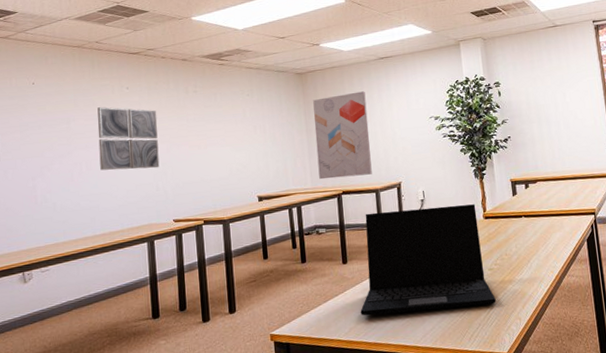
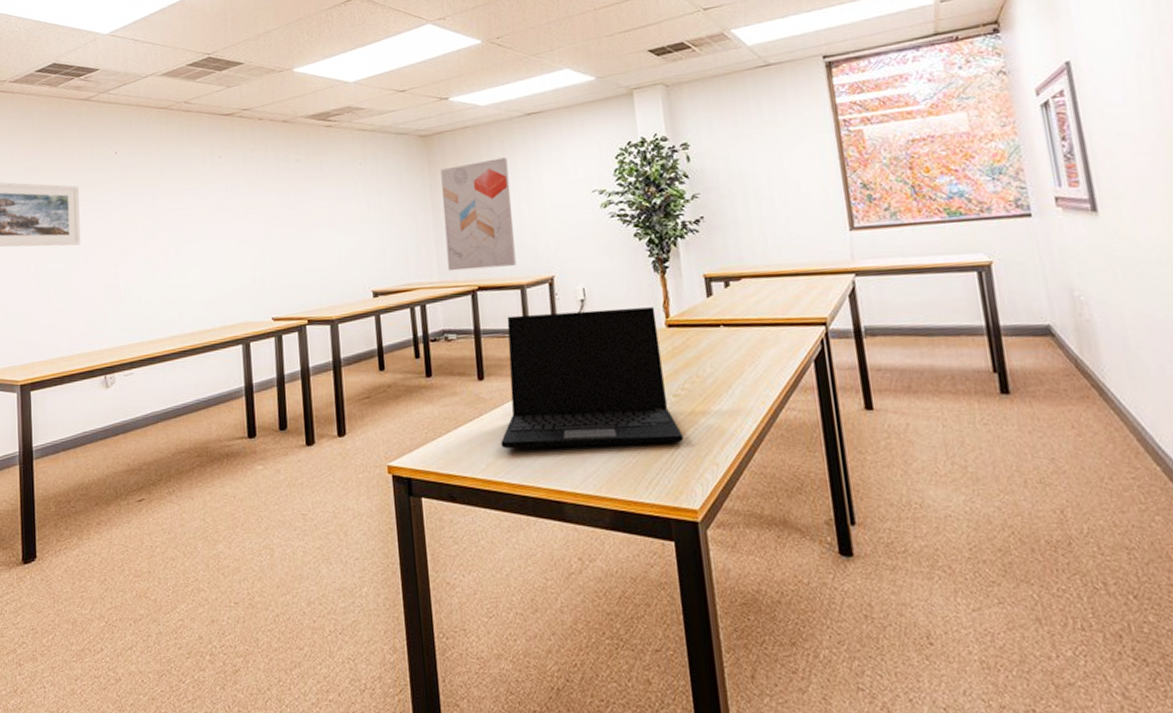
wall art: present [97,107,160,171] -> none [186,180,256,257]

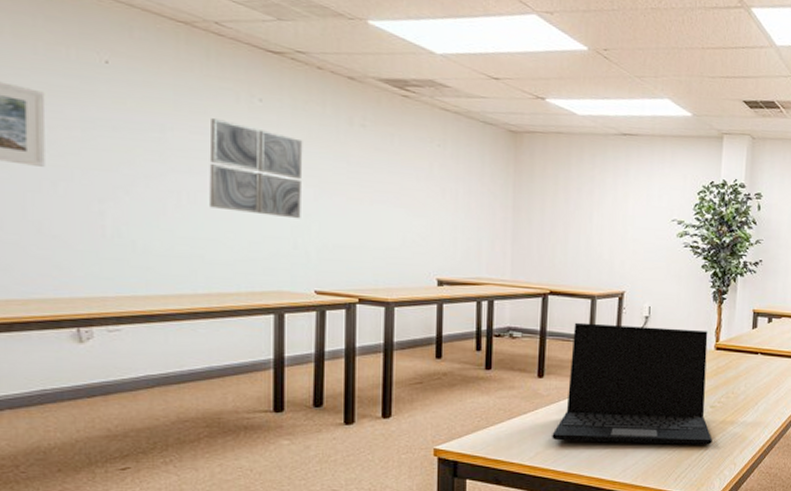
wall art: none [186,180,256,257] -> present [209,118,303,219]
wall art: present [441,157,516,271] -> none [522,169,597,276]

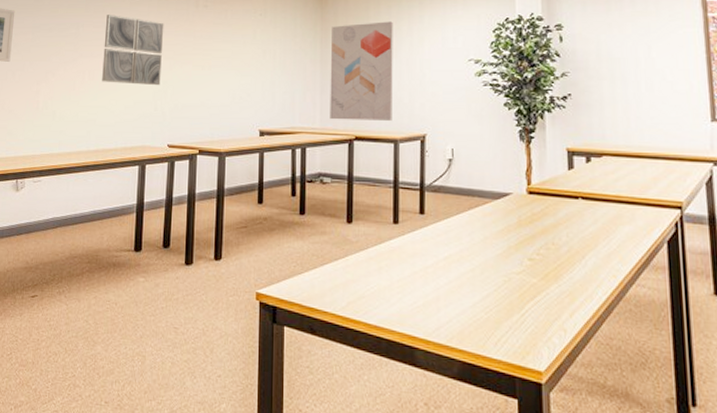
wall art: none [522,169,597,276] -> present [330,21,393,121]
laptop: present [552,322,713,445] -> none [362,167,535,305]

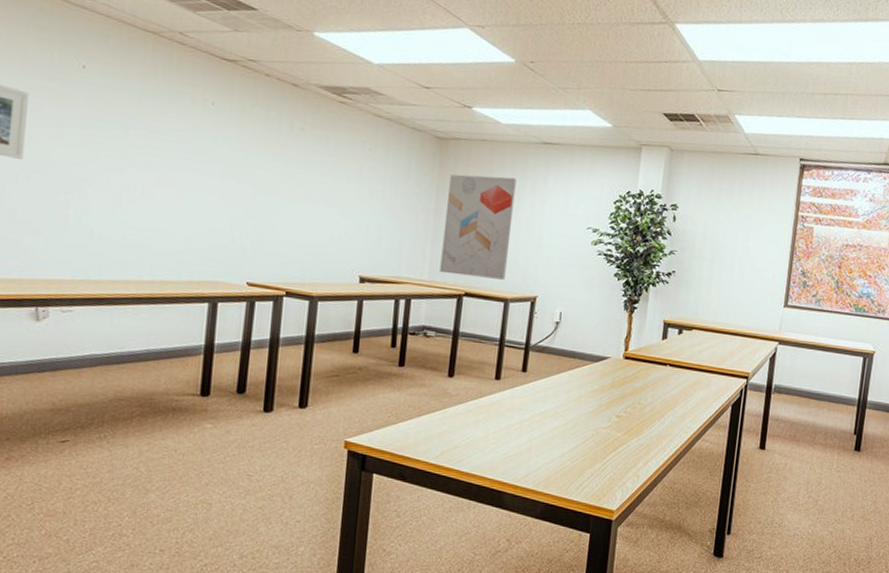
wall art: present [102,15,164,86] -> none [160,119,248,215]

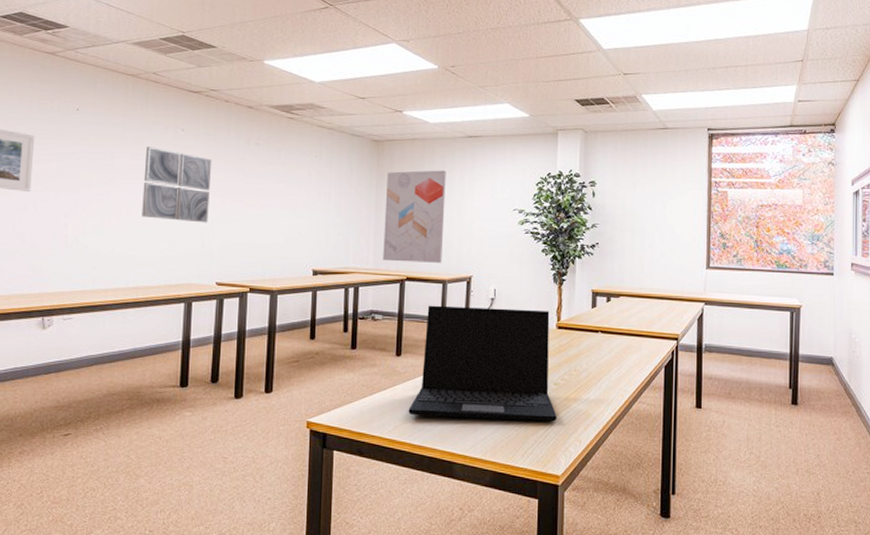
wall art: none [160,119,248,215] -> present [142,147,212,223]
laptop: none [458,324,618,455] -> present [408,305,557,422]

